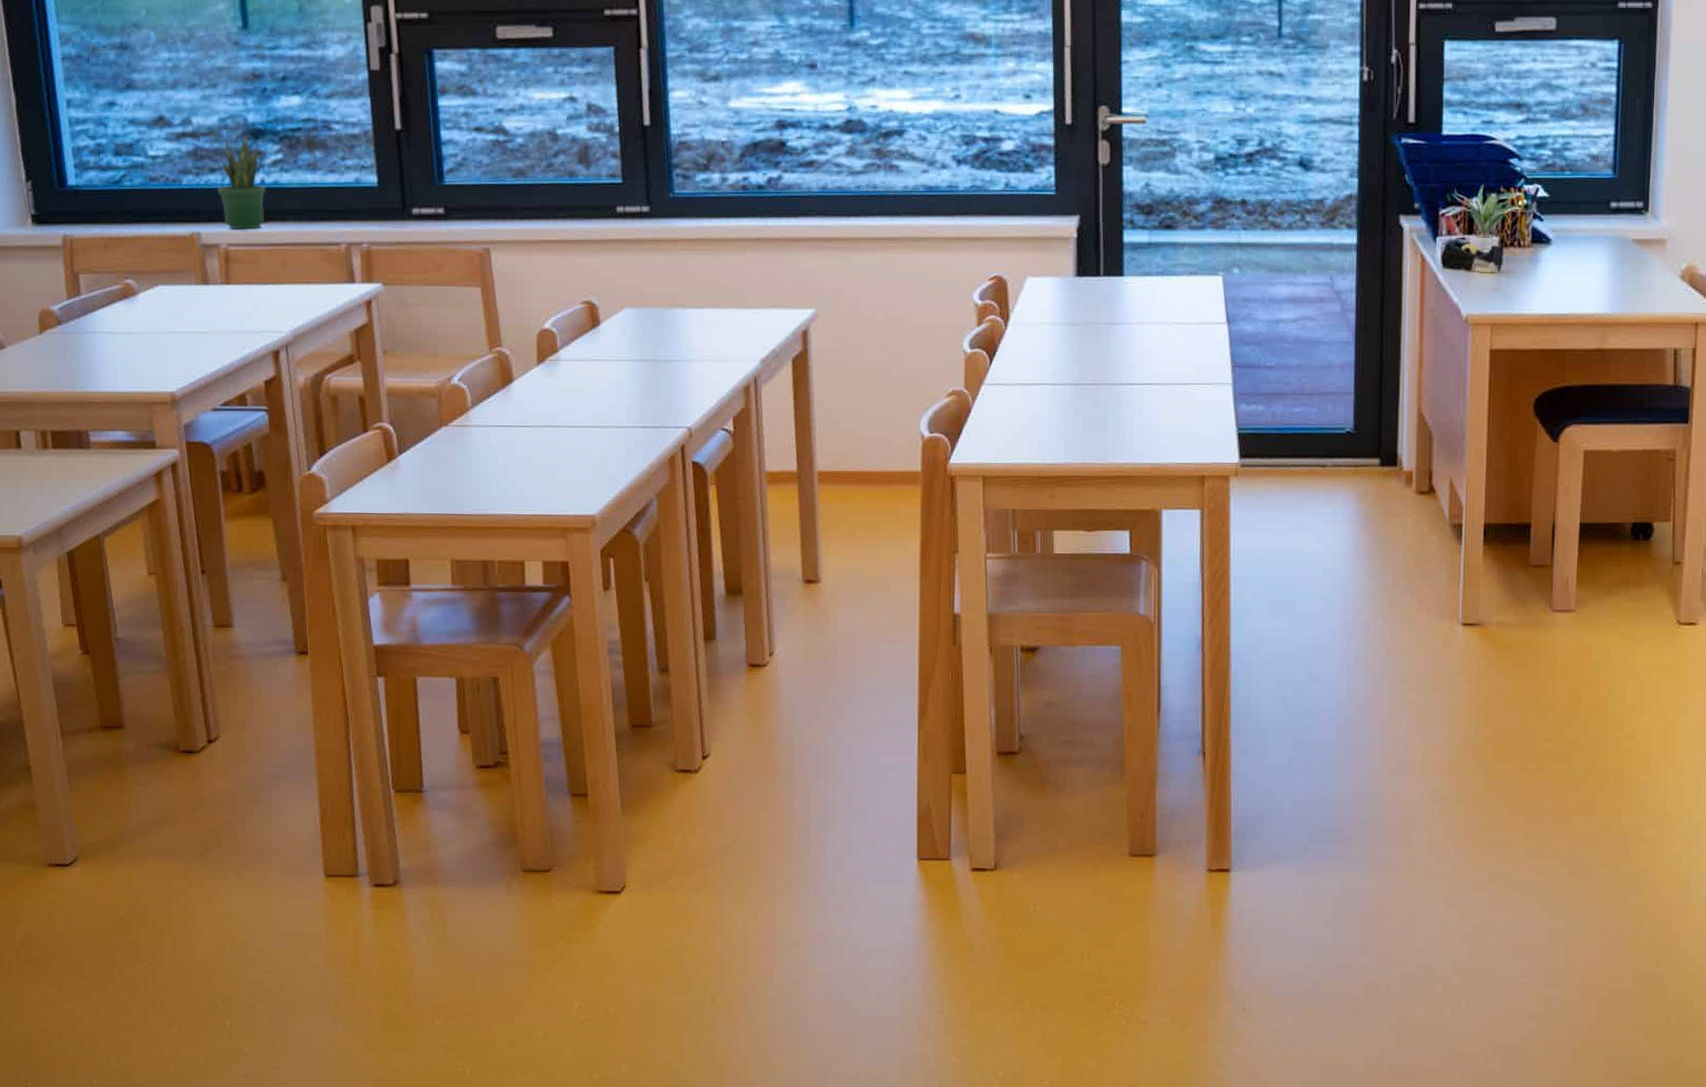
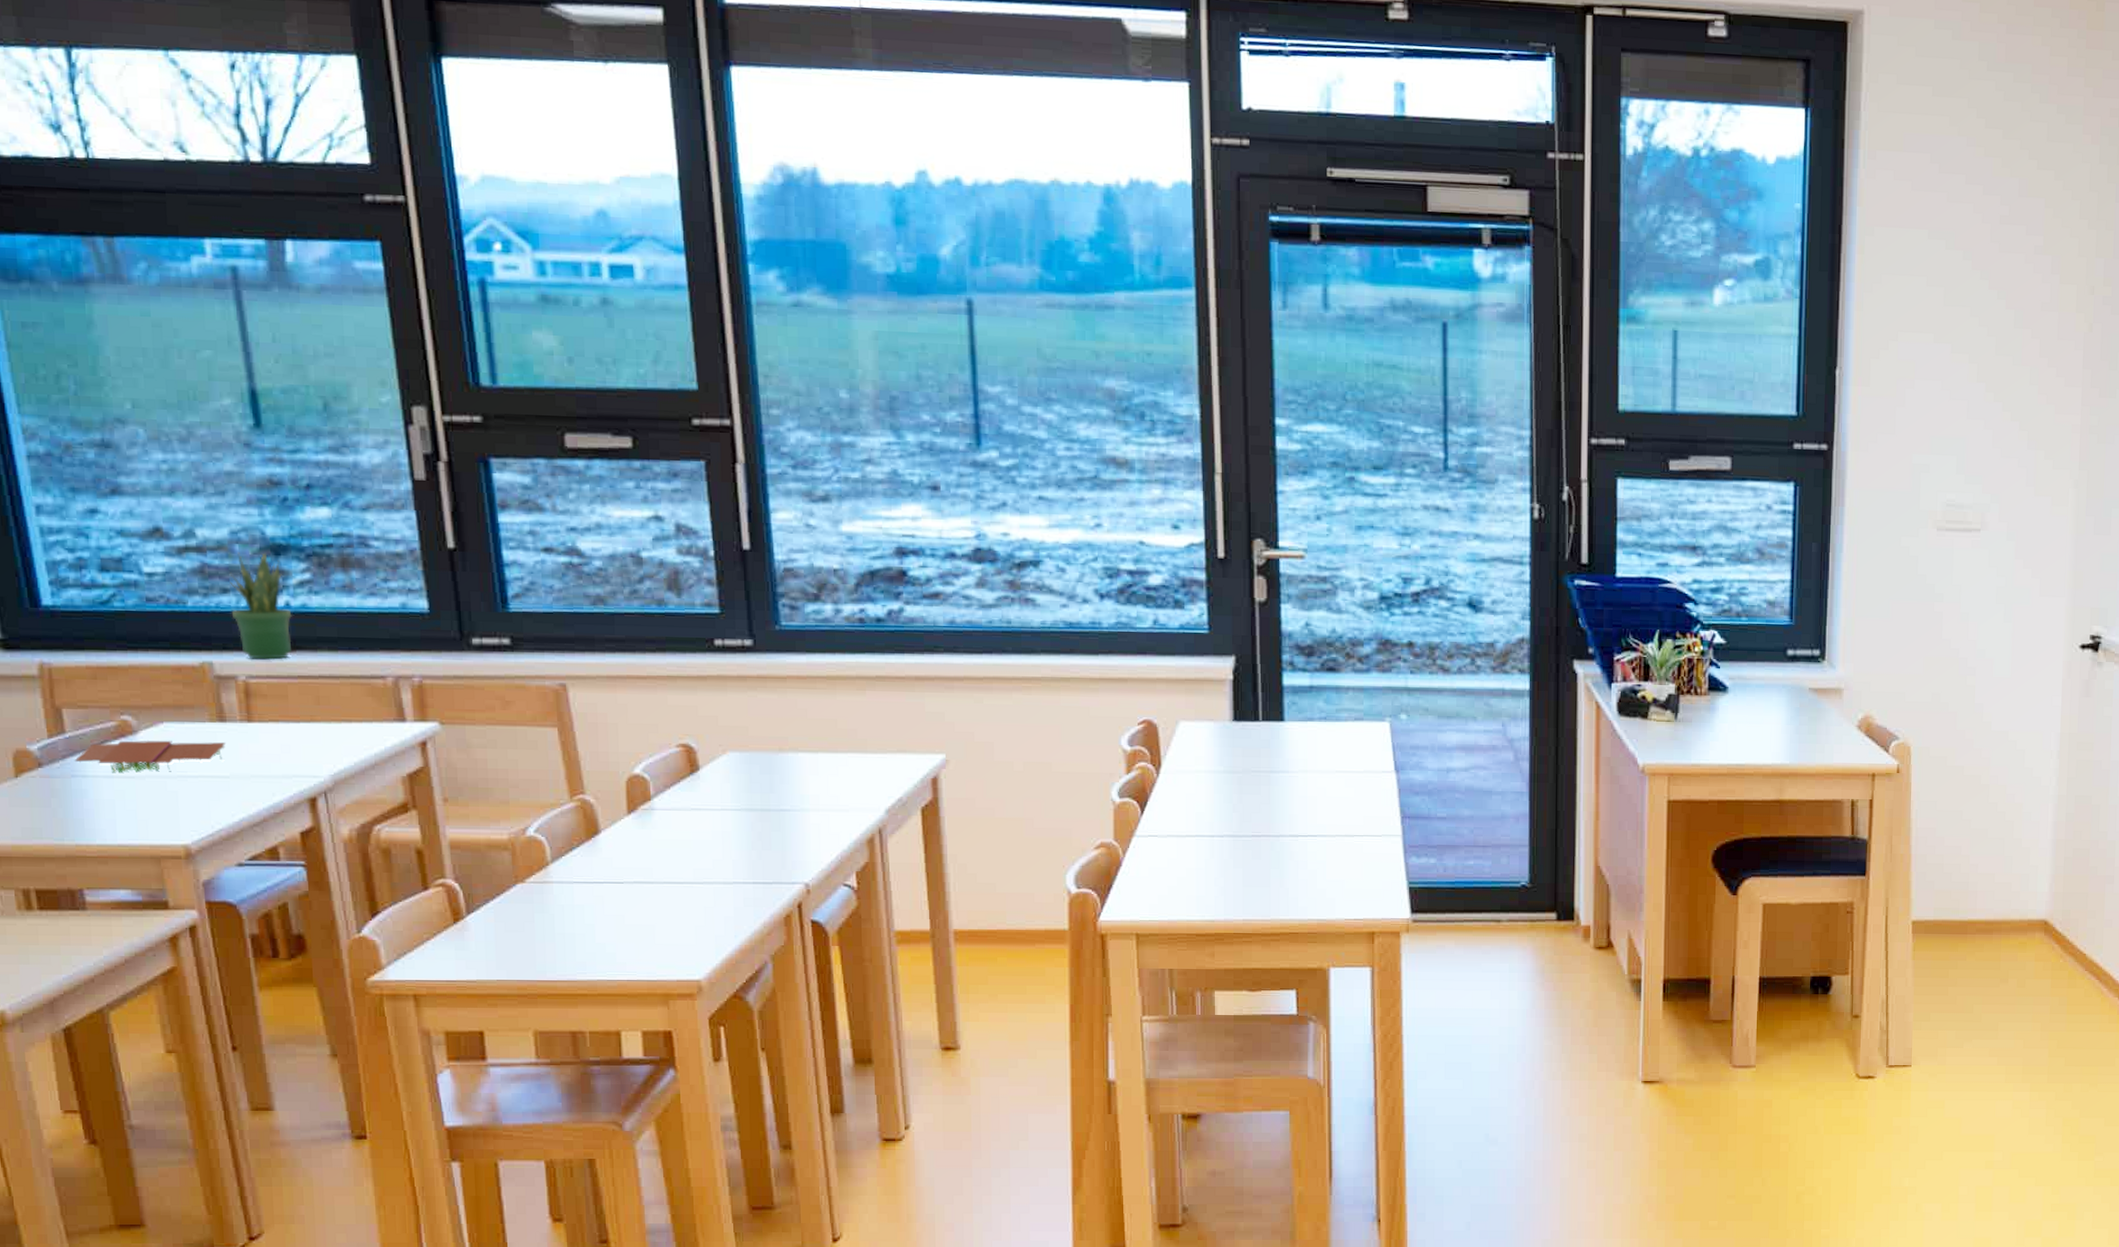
papers: none [87,301,208,330] -> present [74,740,227,773]

